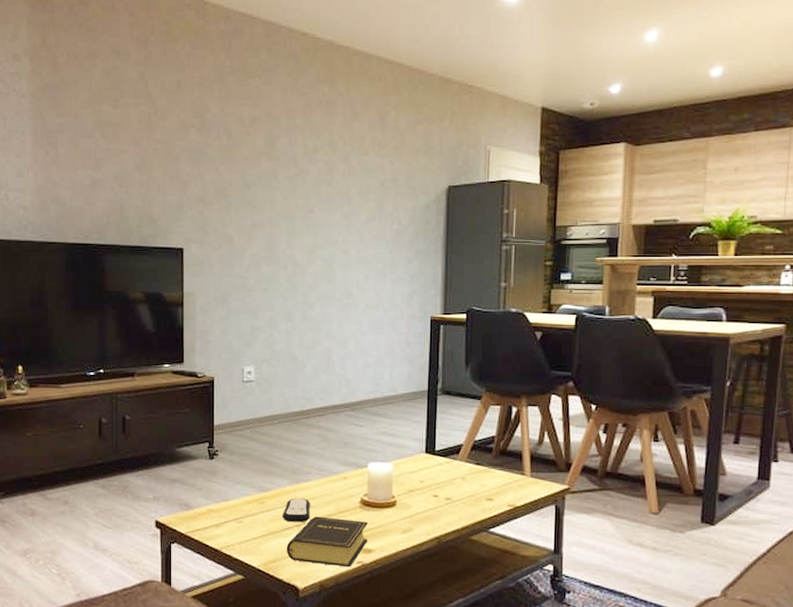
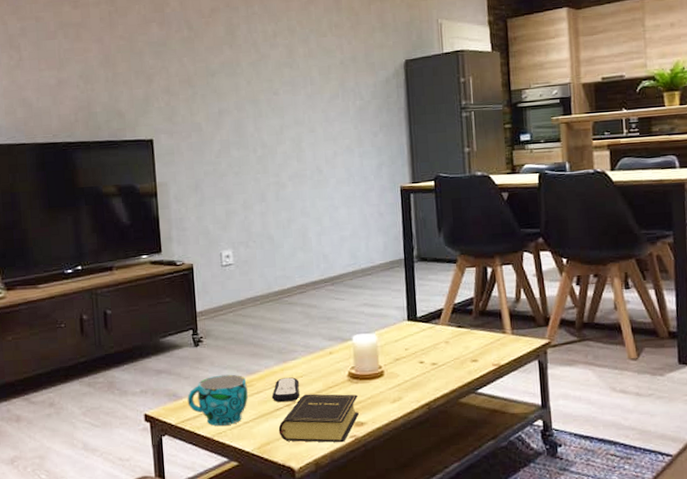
cup: none [198,489,259,540] -> present [187,374,248,427]

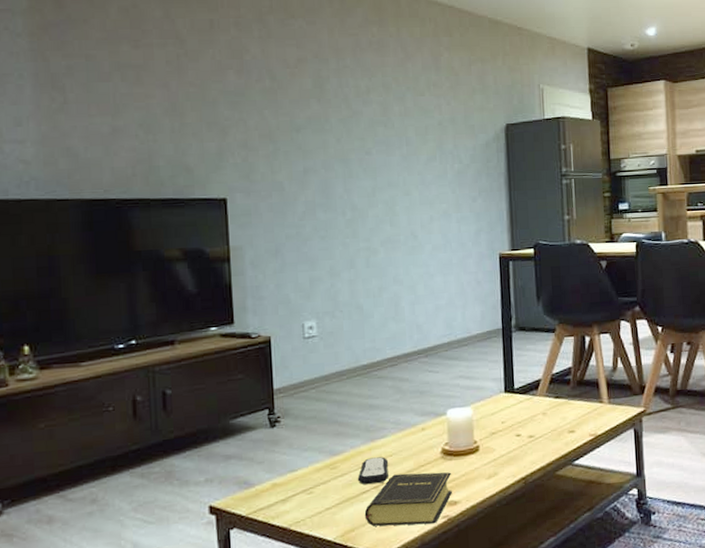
cup: present [187,374,248,427] -> none [260,456,331,515]

